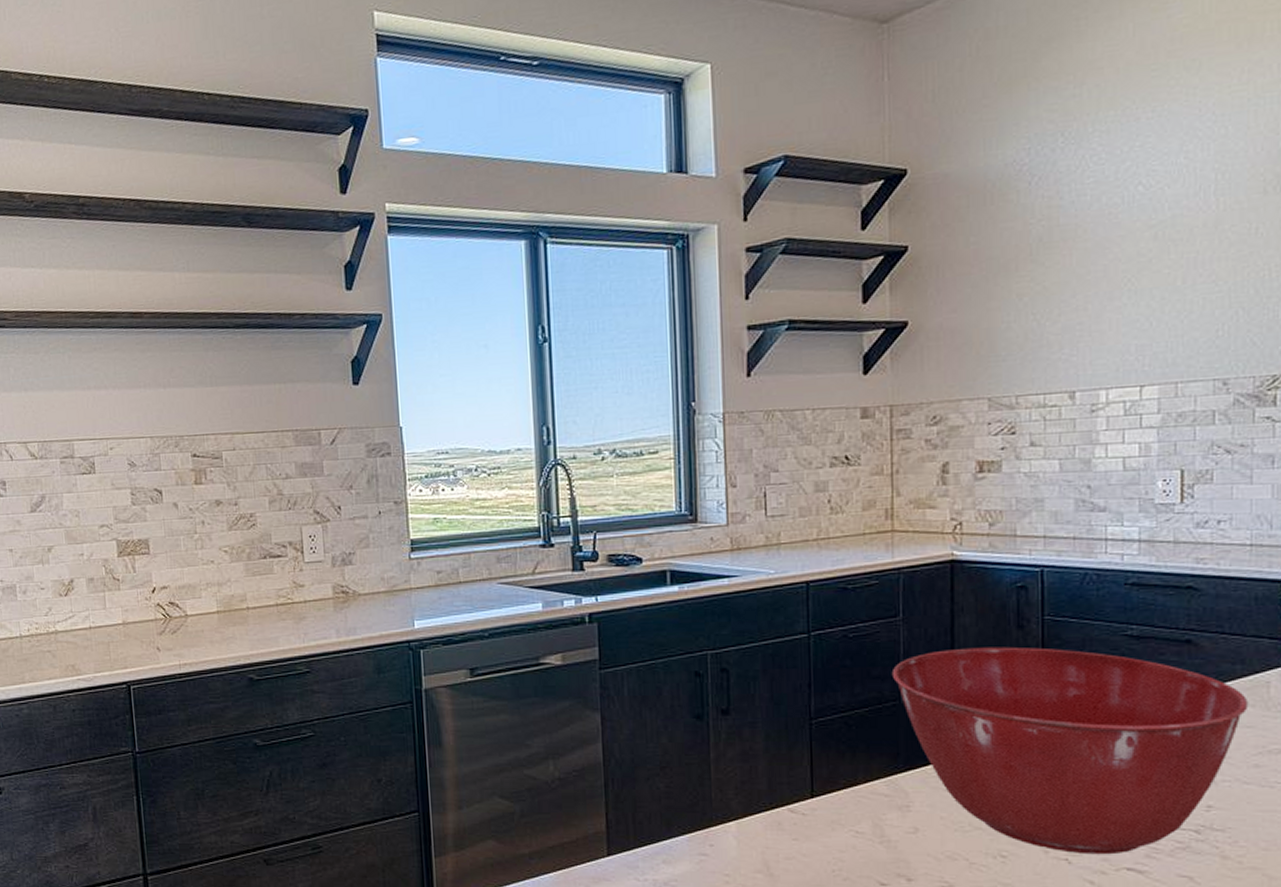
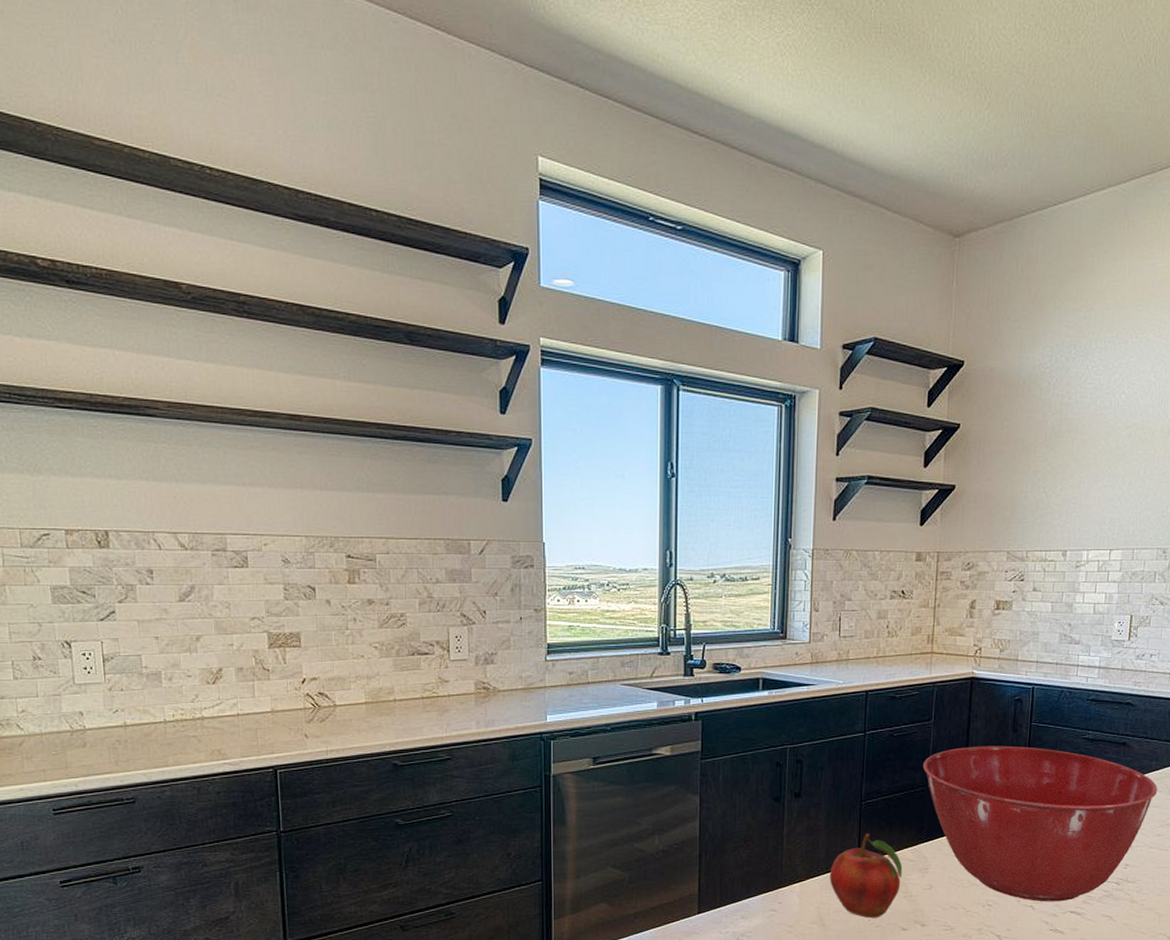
fruit: none [774,759,875,869] -> present [829,833,903,918]

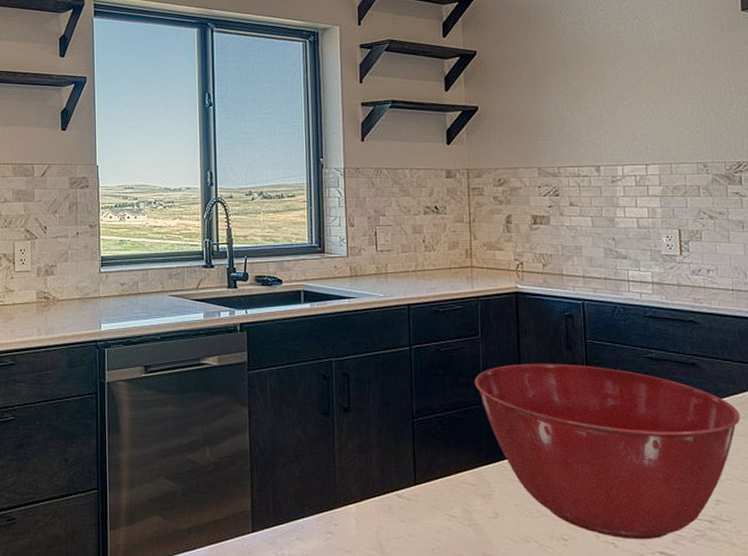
fruit: present [829,833,903,918] -> none [386,452,464,548]

